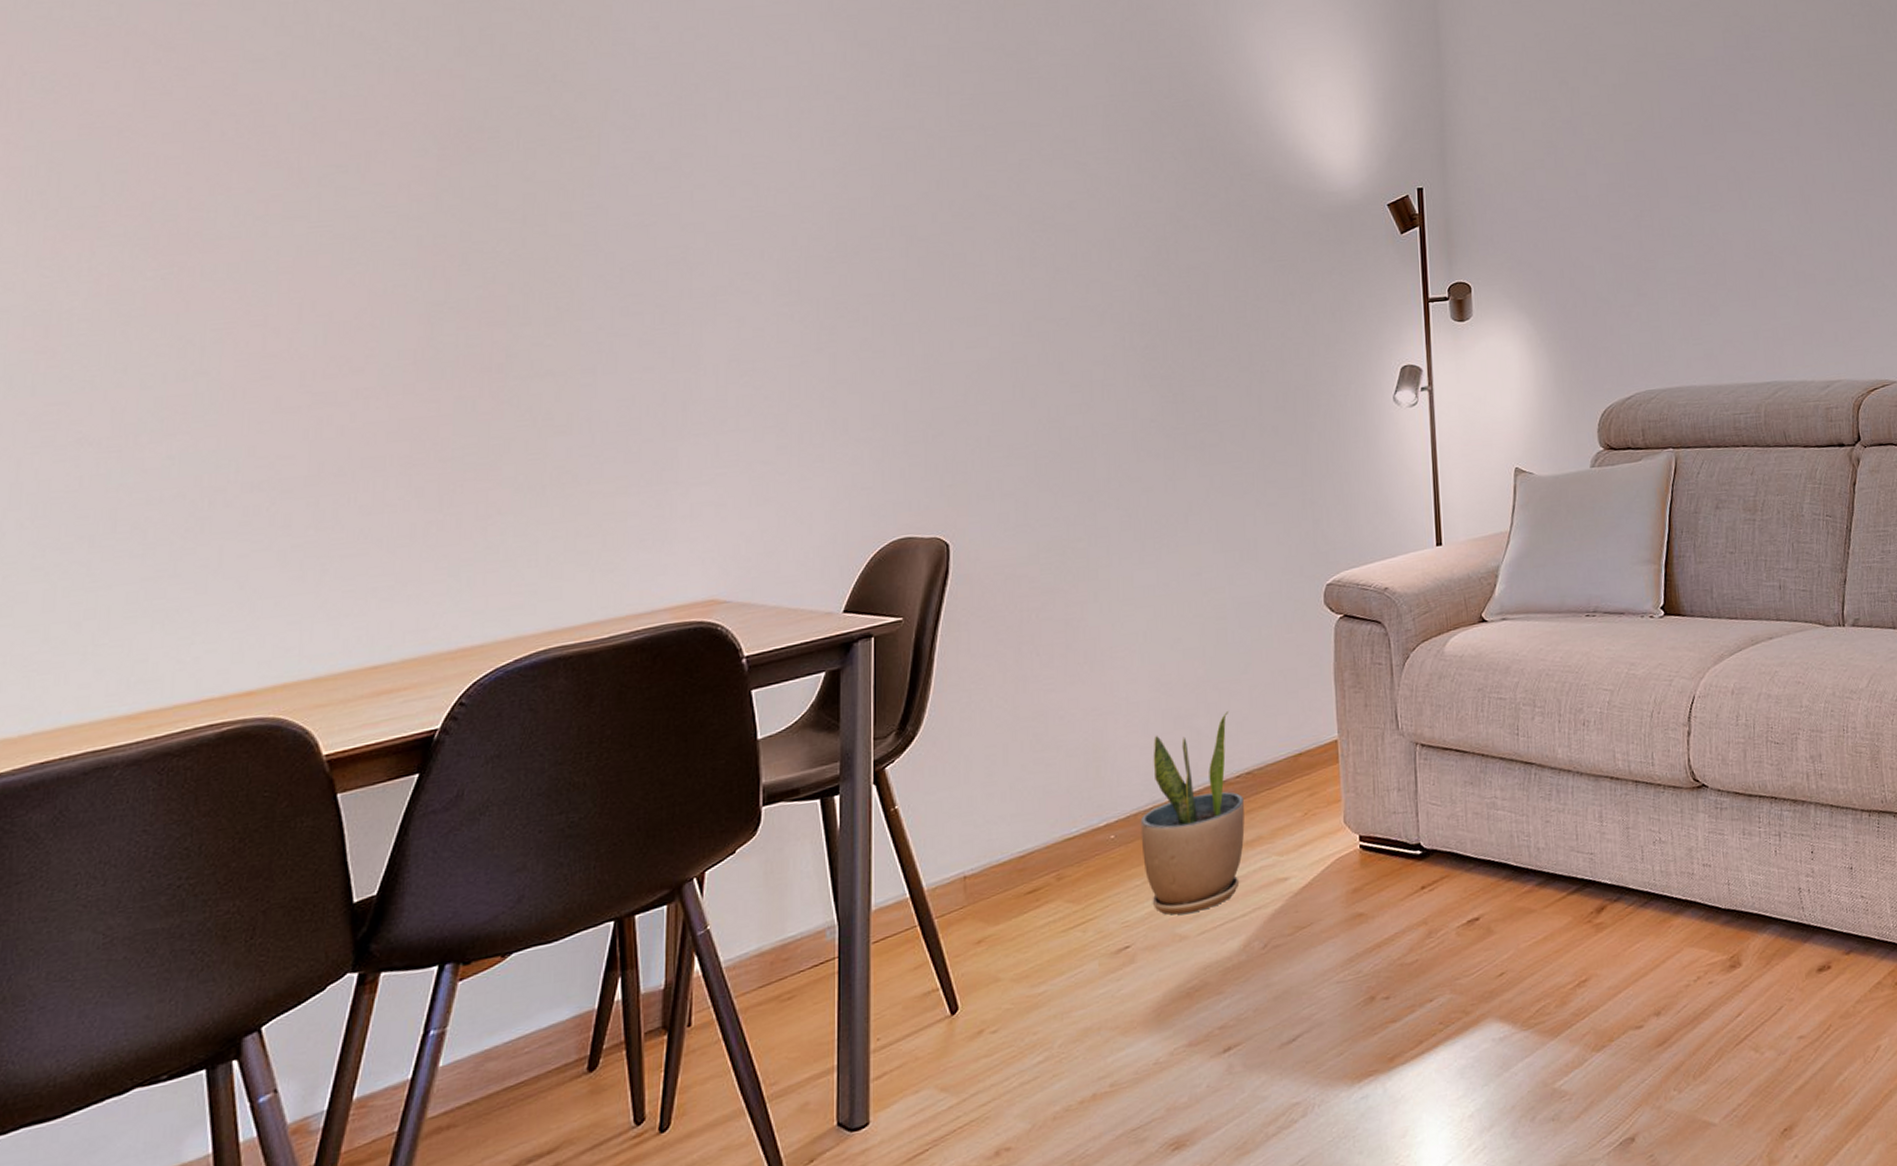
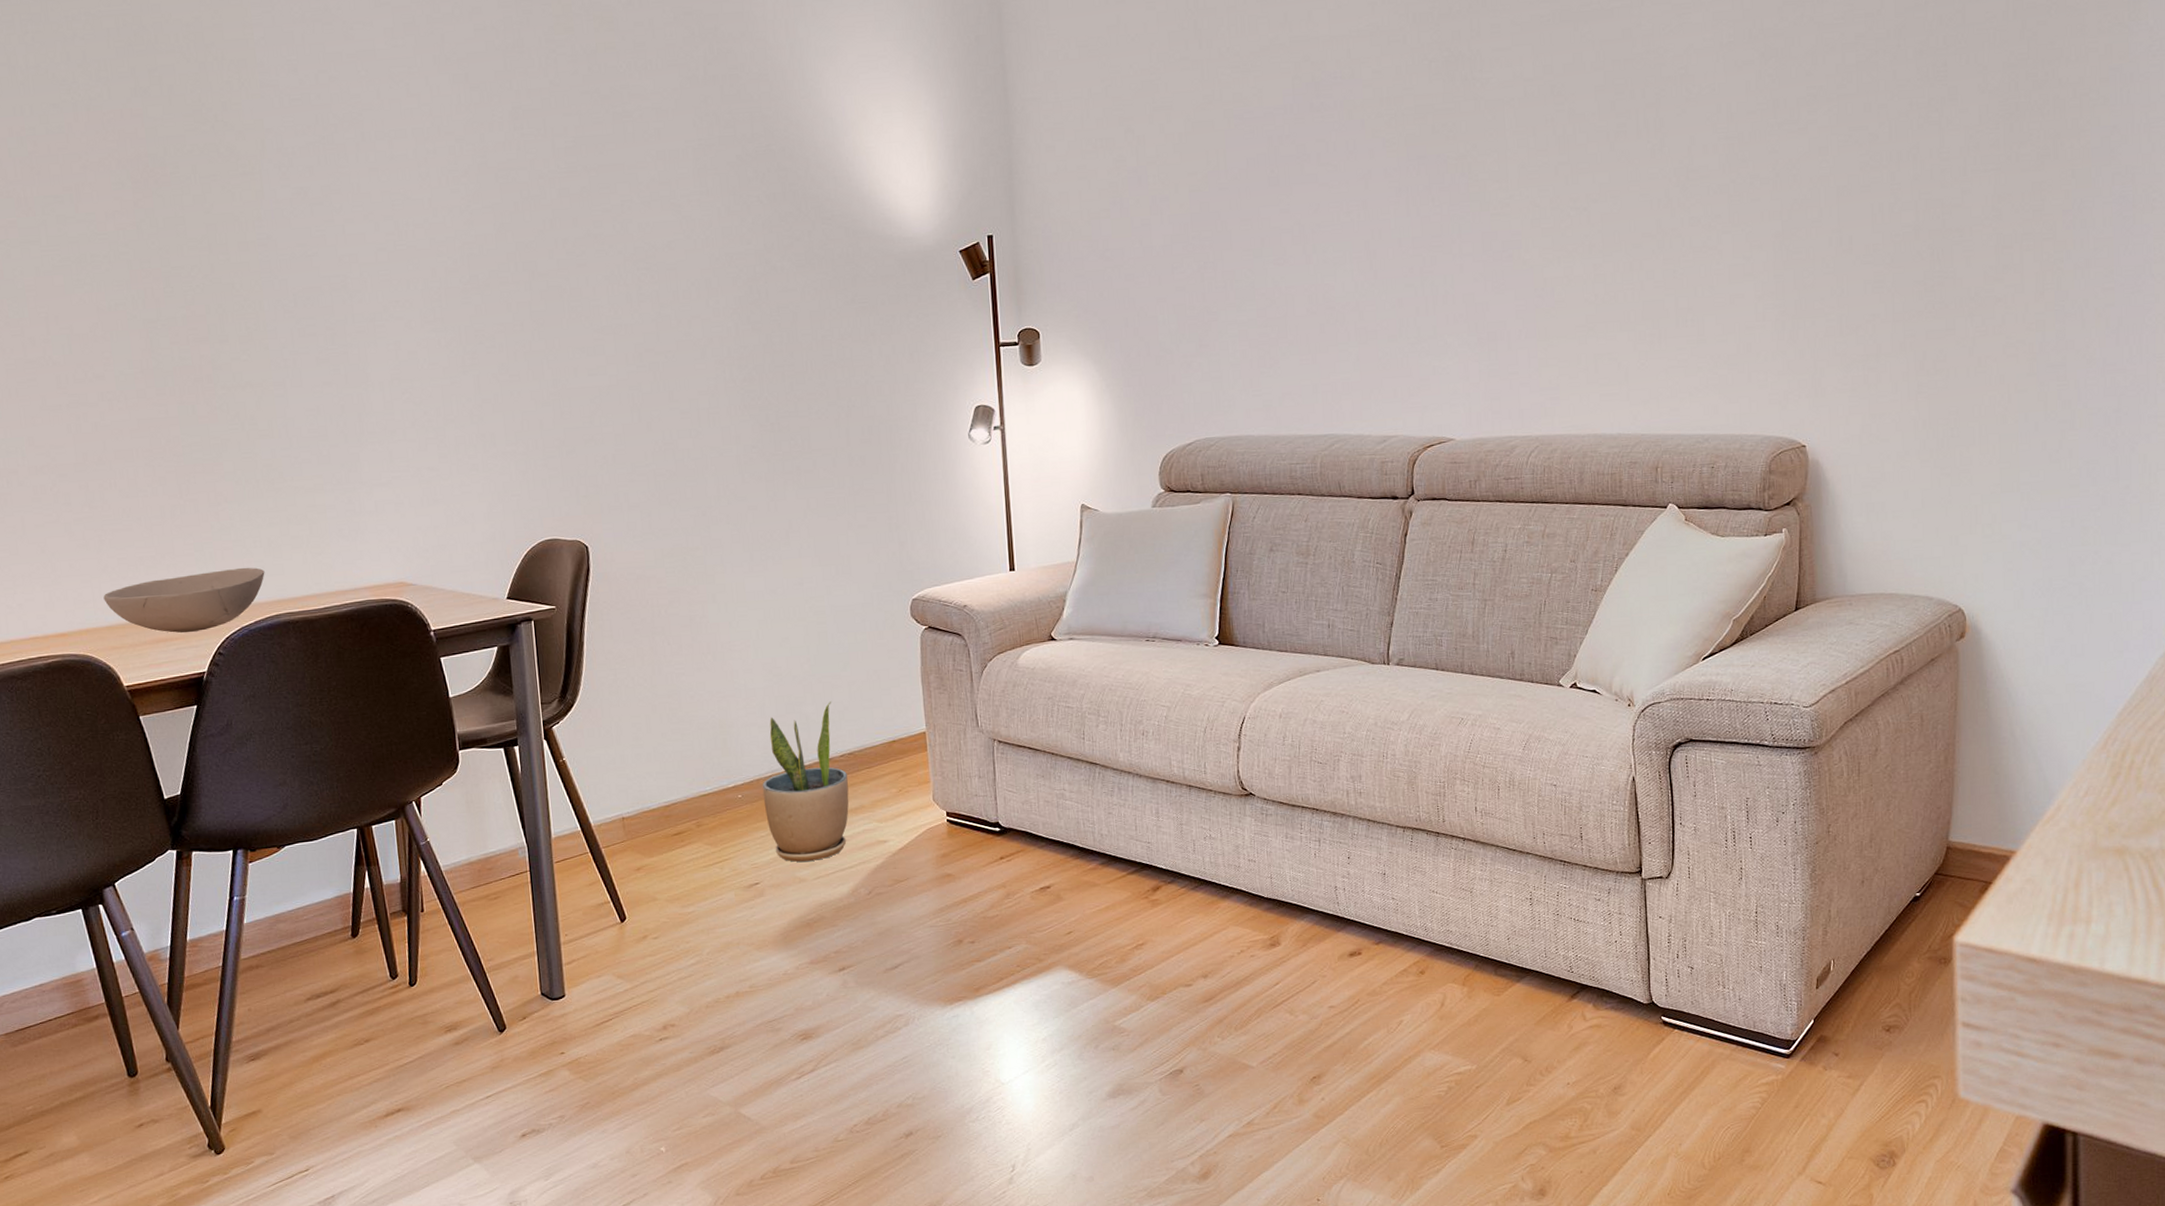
bowl: none [314,592,537,682] -> present [103,567,265,633]

